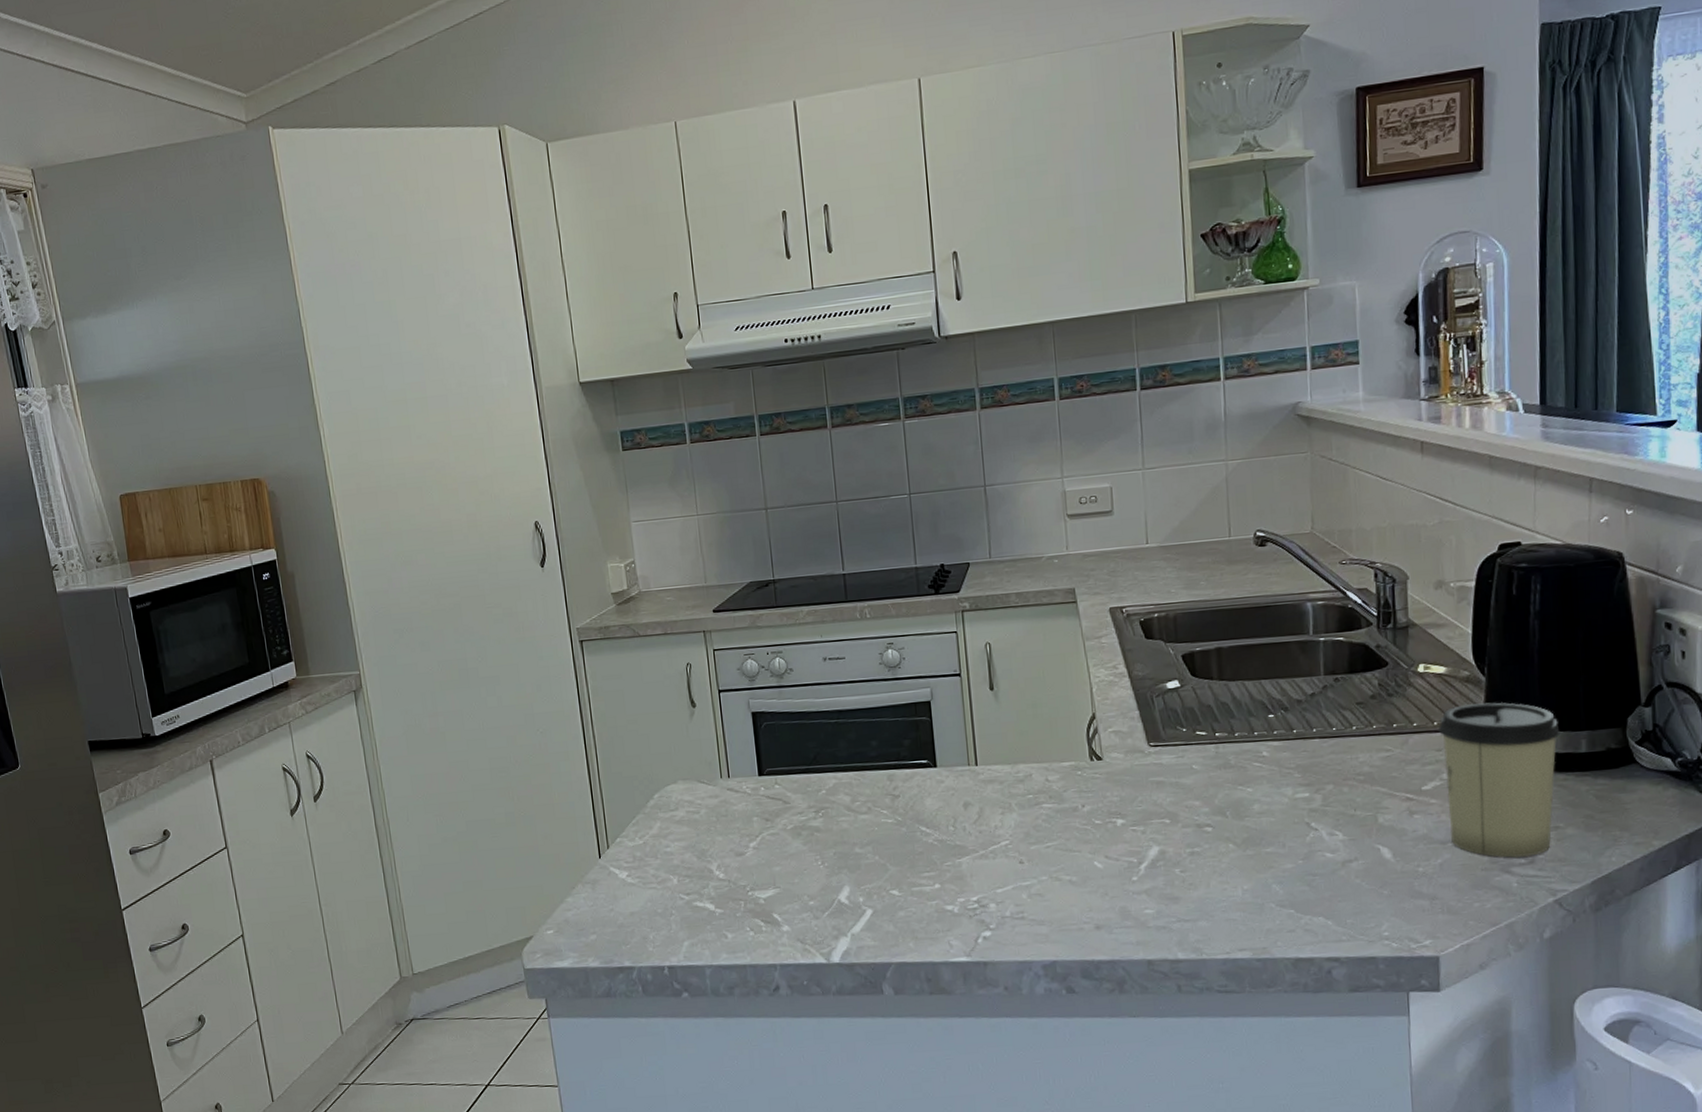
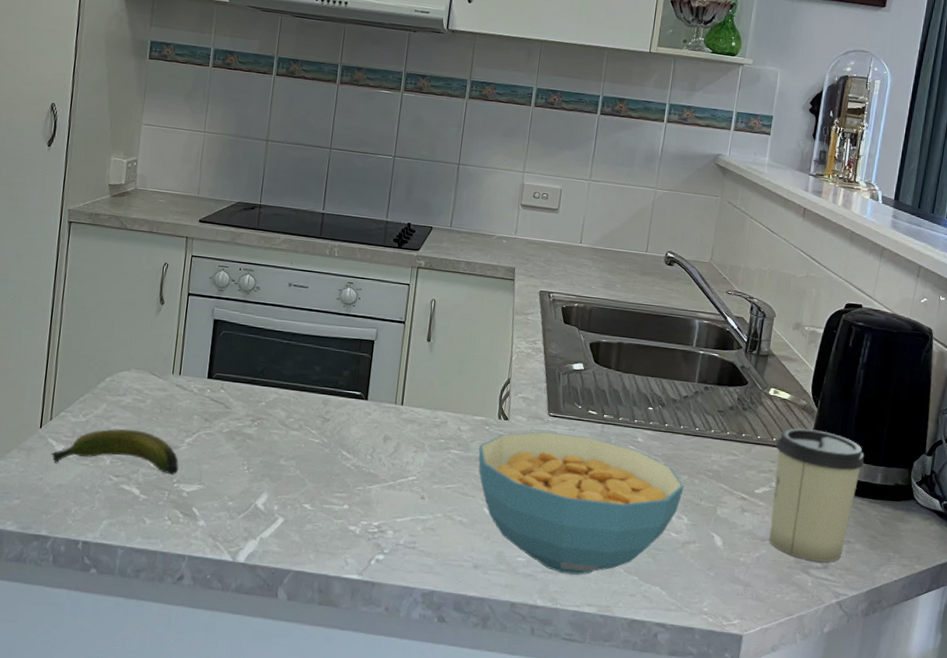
banana: none [616,843,749,892] -> present [51,428,179,475]
cereal bowl: none [1074,762,1331,920] -> present [478,431,684,576]

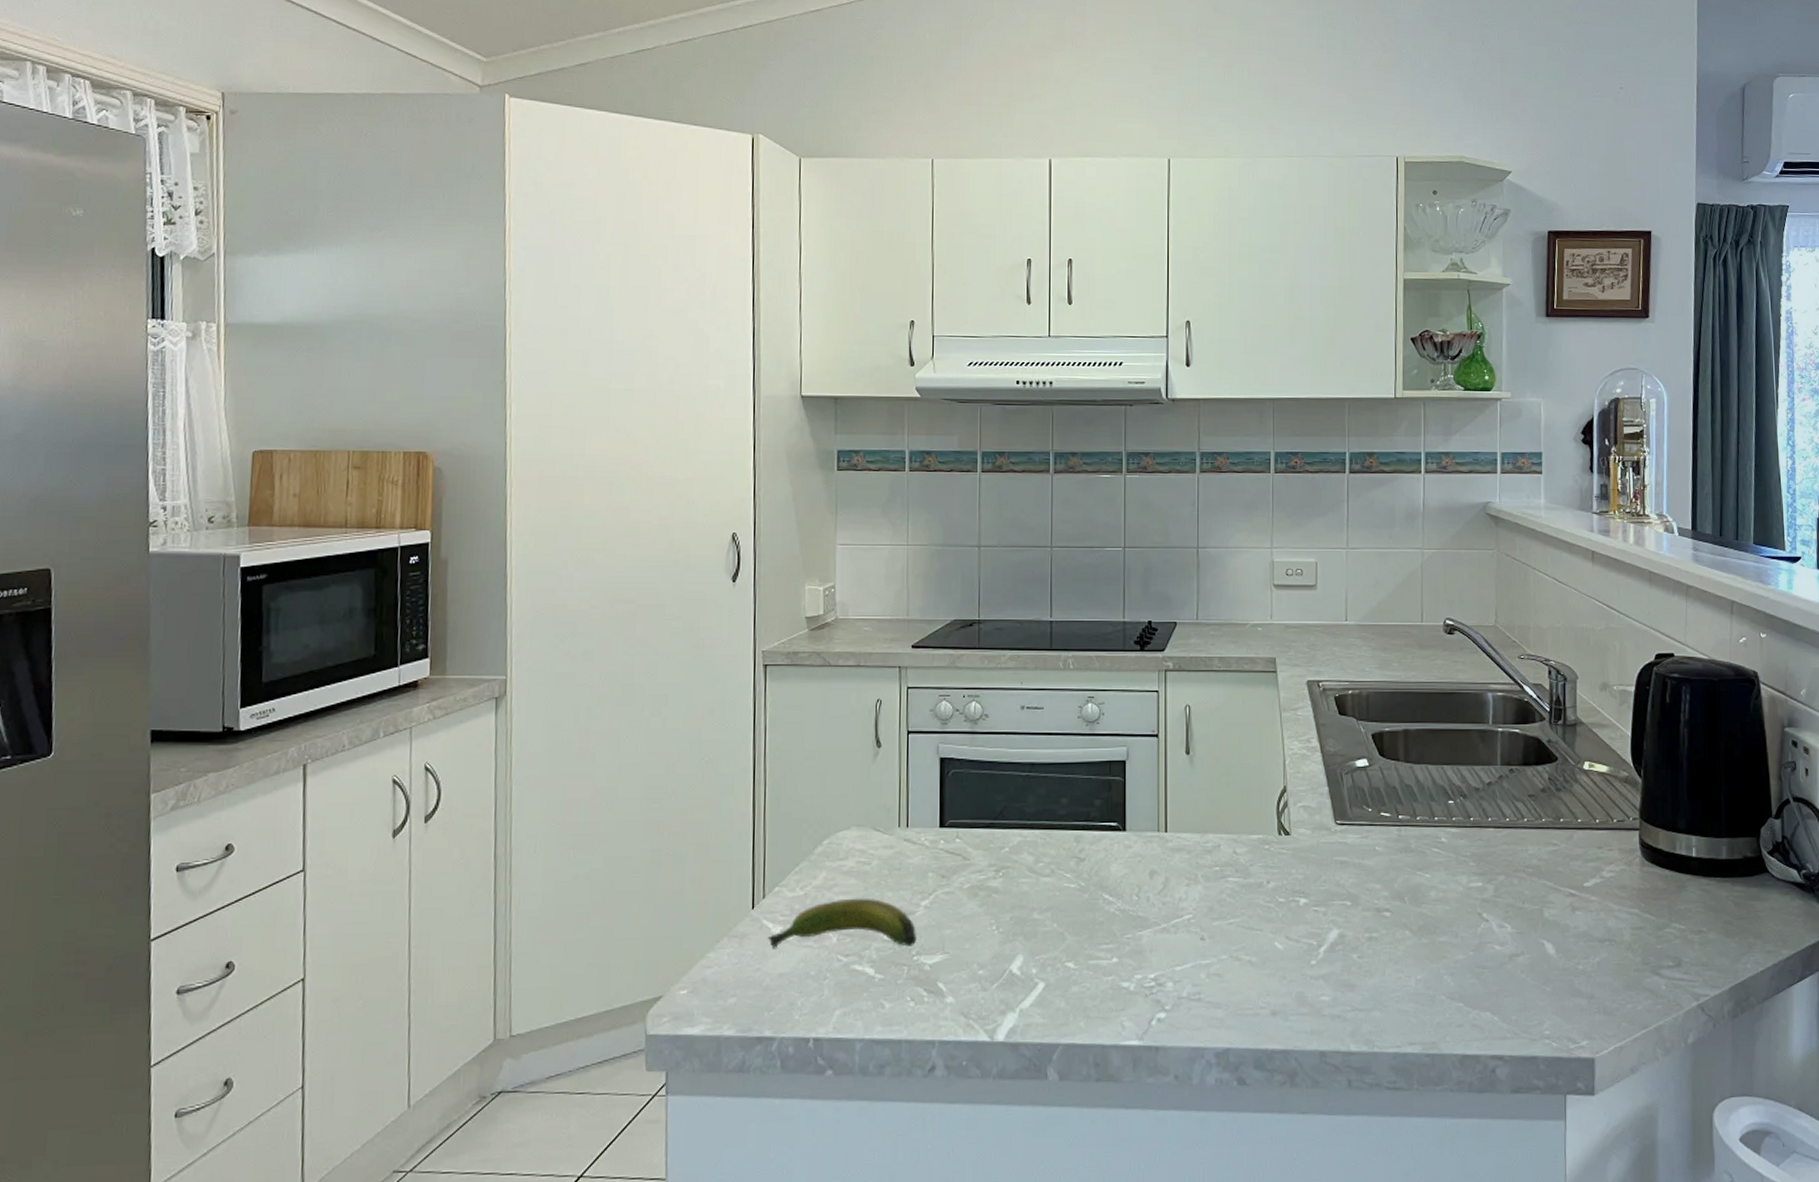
cereal bowl: present [478,431,684,576] -> none [1260,843,1502,1011]
cup: present [769,428,864,563] -> none [1600,804,1705,960]

